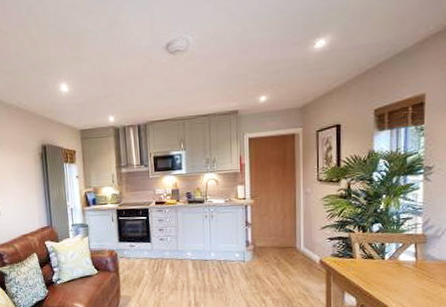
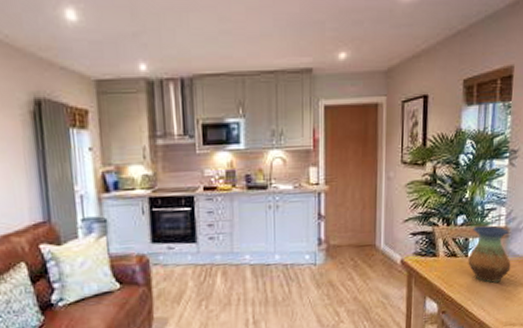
vase: none [385,232,430,283] -> present [468,225,511,283]

